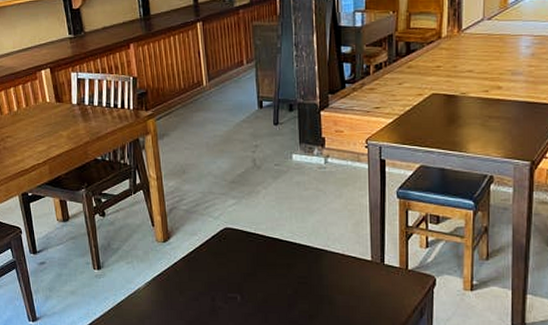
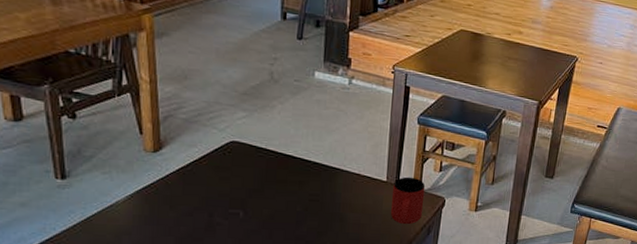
cup: none [378,255,413,307] -> present [390,176,426,225]

